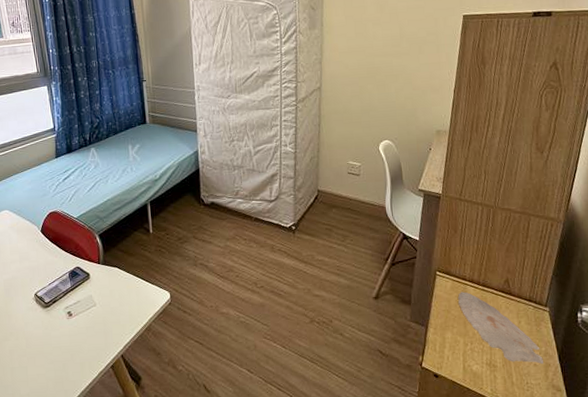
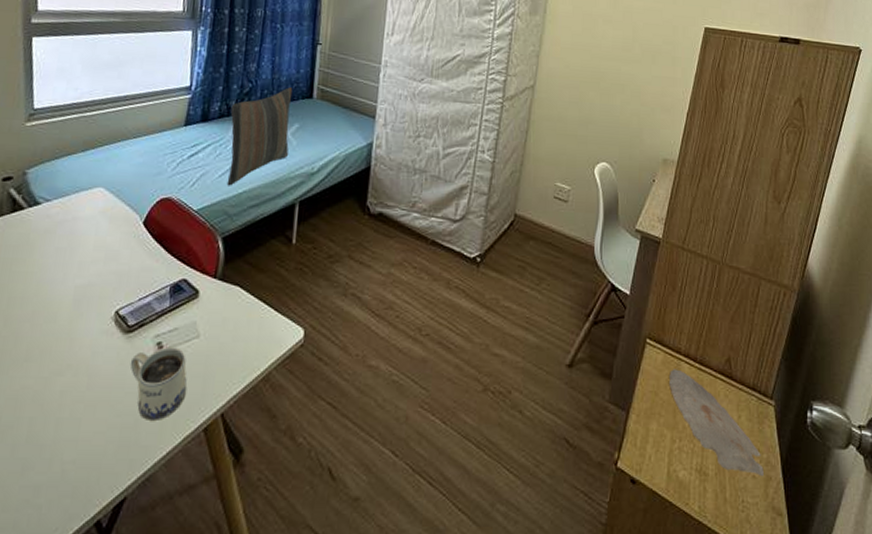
mug: none [52,314,95,364] -> present [130,347,188,420]
pillow: none [87,118,135,197] -> present [227,87,293,186]

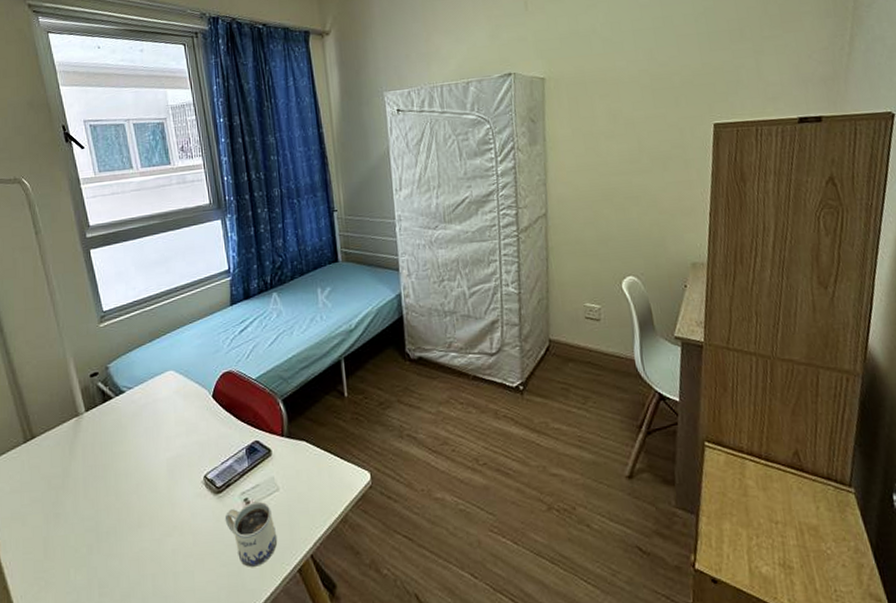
pillow: present [227,87,293,186] -> none [267,255,326,353]
tissue: present [669,369,764,477] -> none [735,468,854,565]

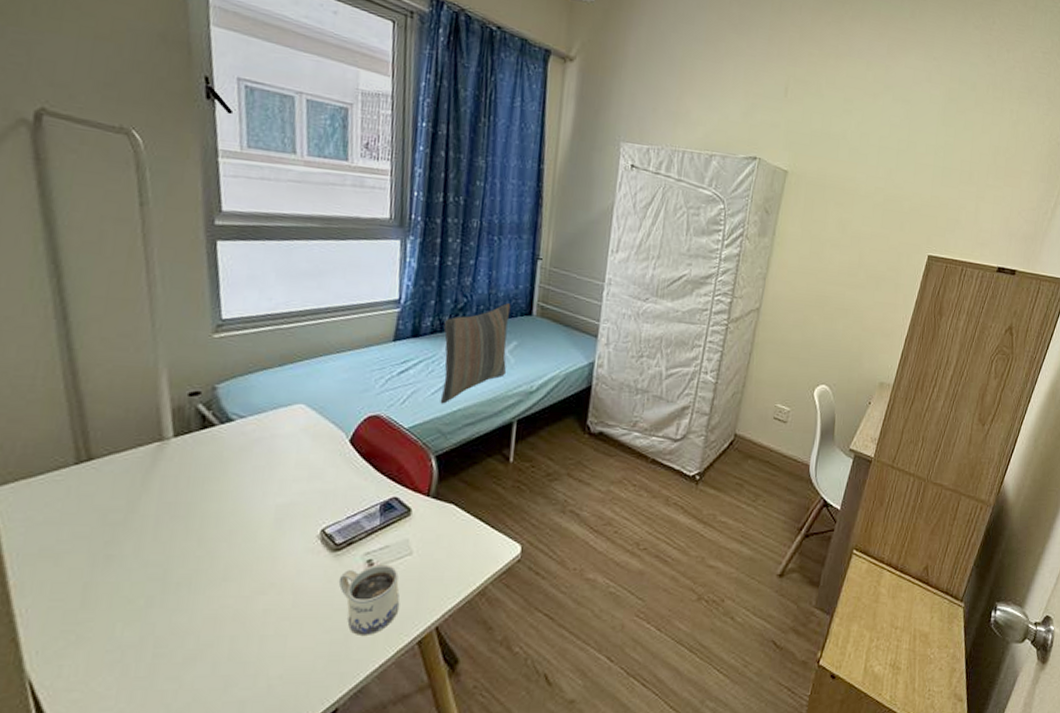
pillow: none [267,255,326,353] -> present [440,303,511,404]

